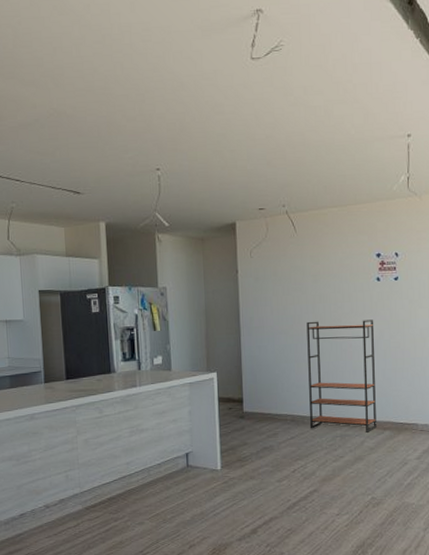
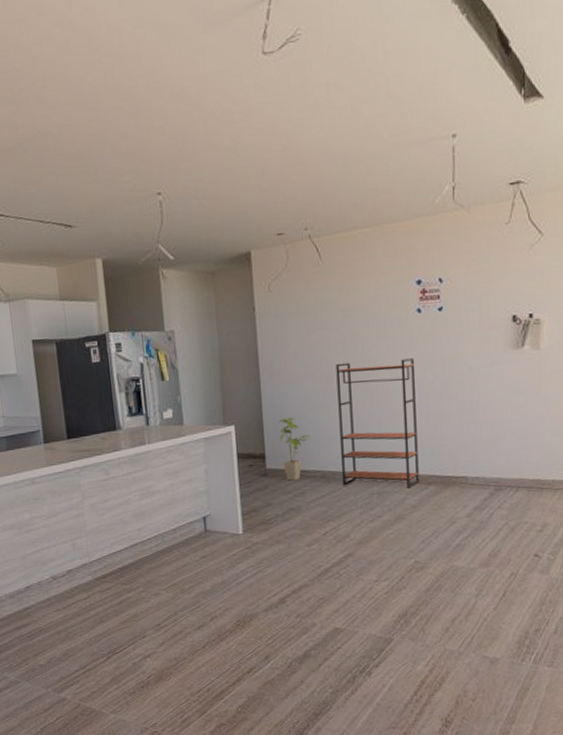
house plant: none [256,367,285,423] -> present [279,417,313,481]

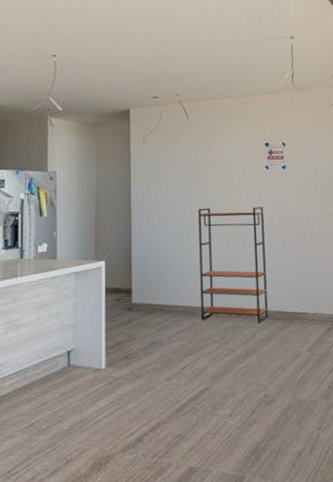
house plant: present [279,417,313,481] -> none [146,255,176,315]

